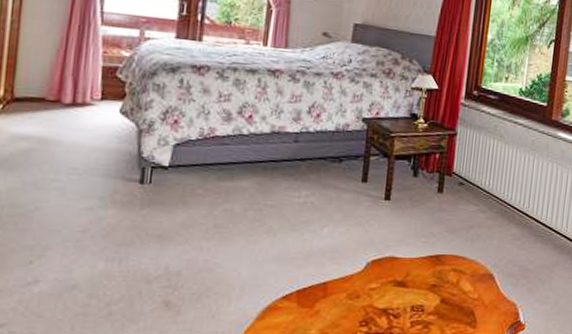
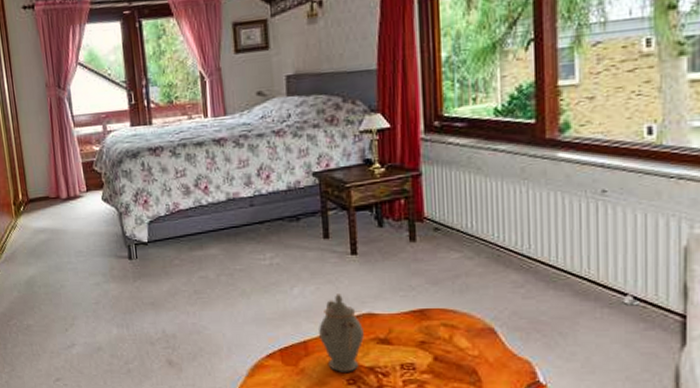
teapot: none [340,236,384,314] -> present [319,294,364,372]

